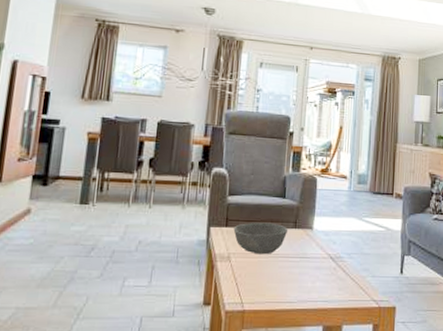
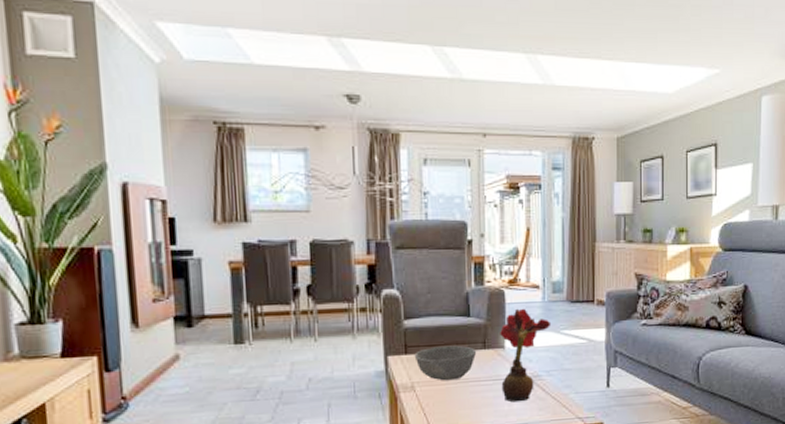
flower: none [307,194,355,280] -> present [500,308,552,403]

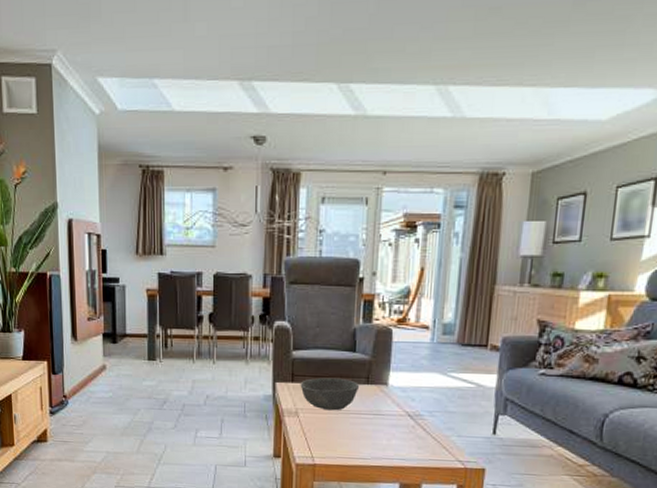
flower: present [500,308,552,403] -> none [381,347,439,438]

